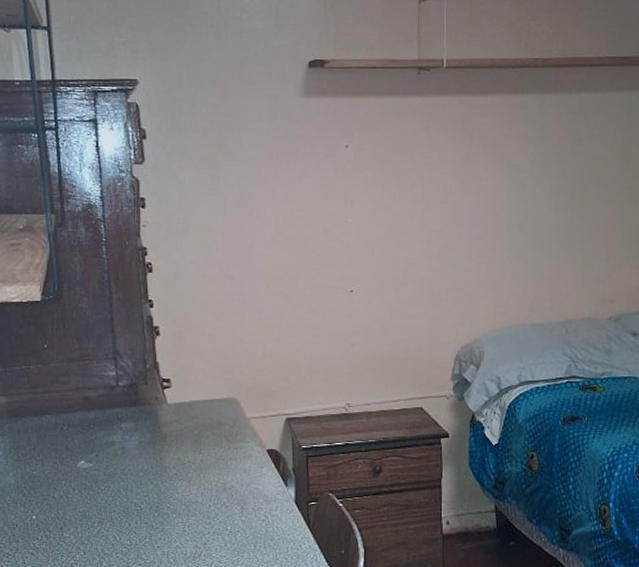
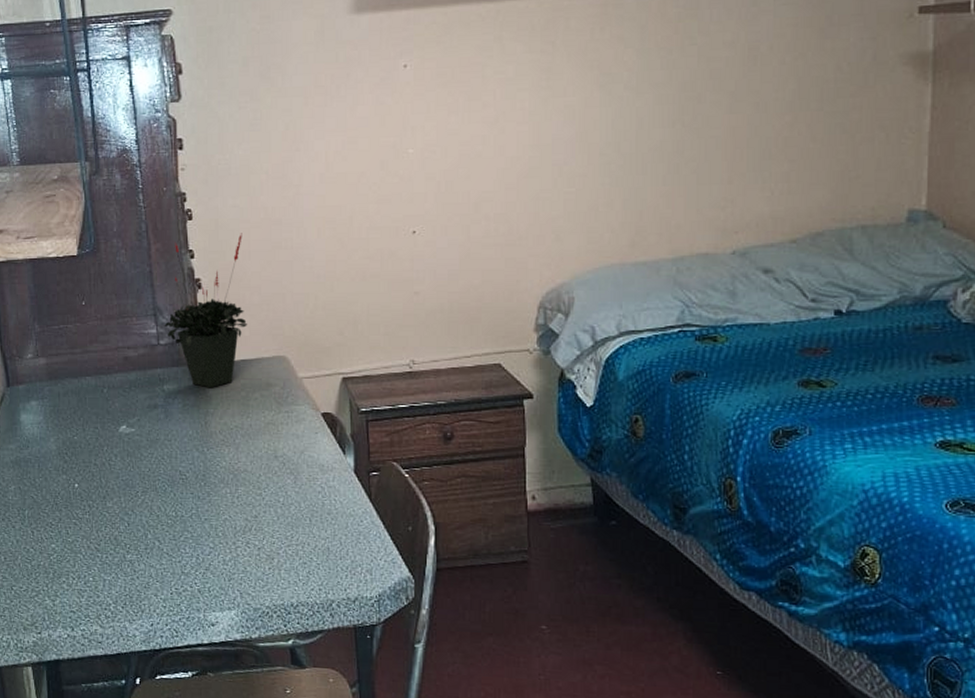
potted plant: none [123,286,202,427] -> present [164,233,248,388]

